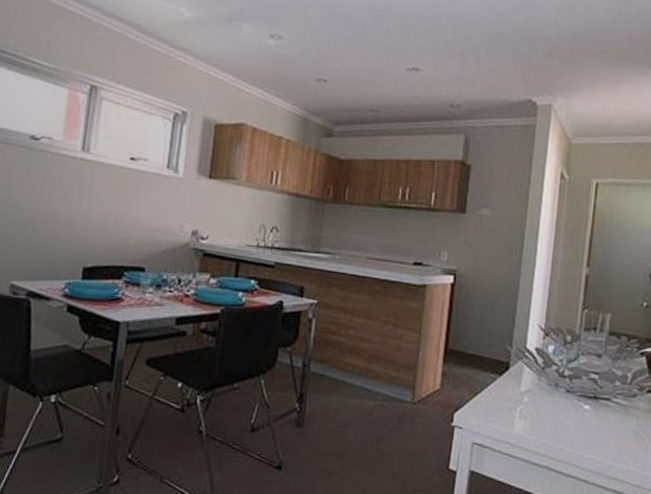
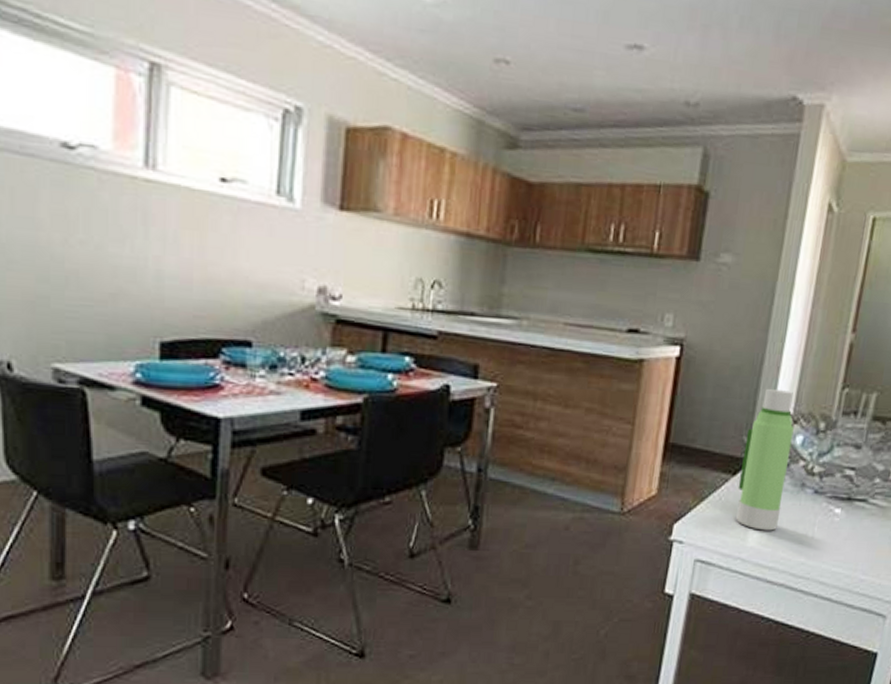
water bottle: none [504,308,546,422] -> present [736,388,794,531]

